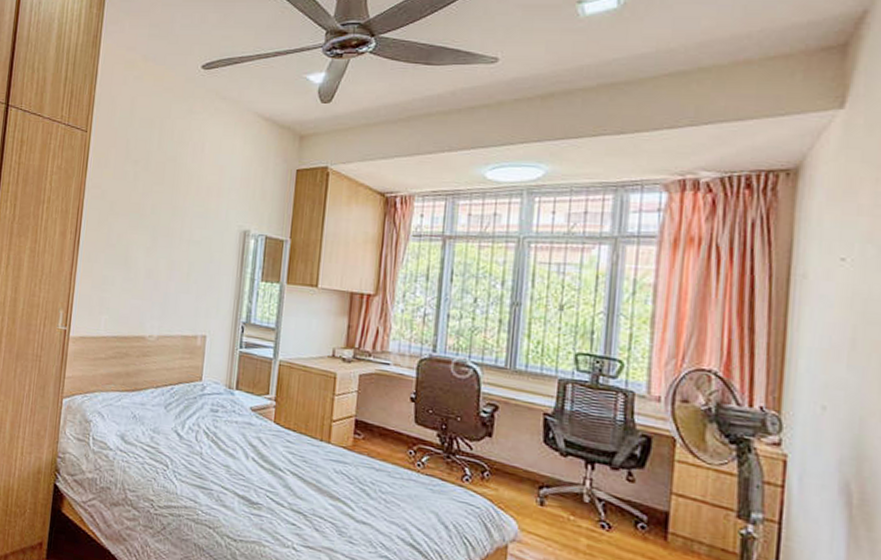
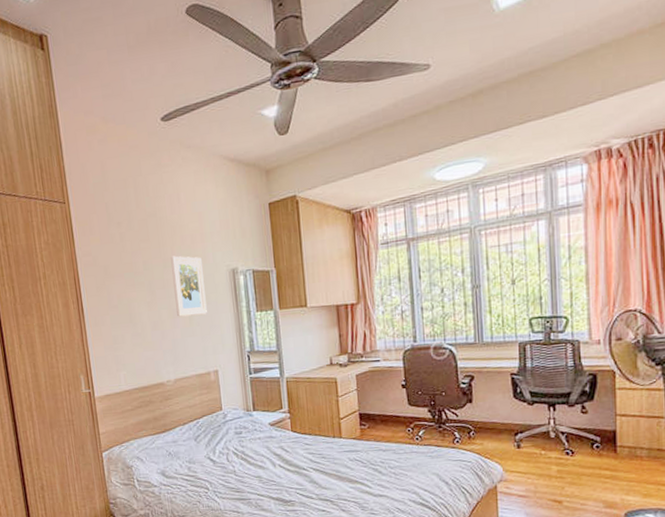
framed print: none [175,205,213,273] -> present [171,255,207,317]

